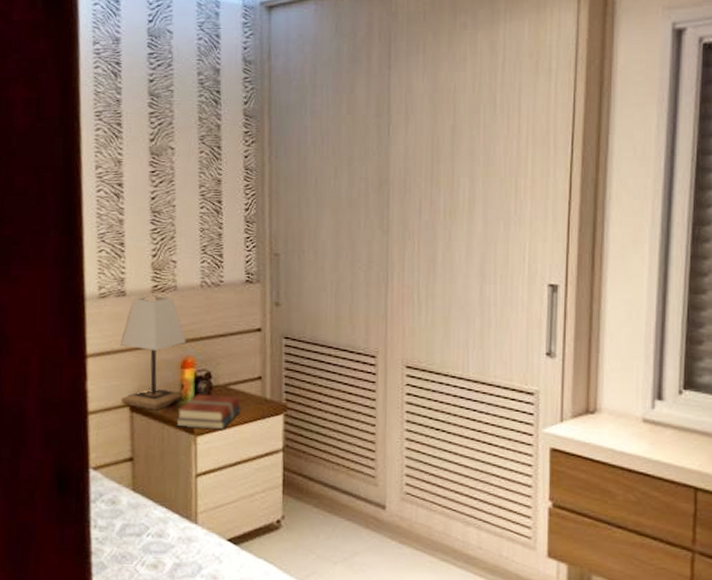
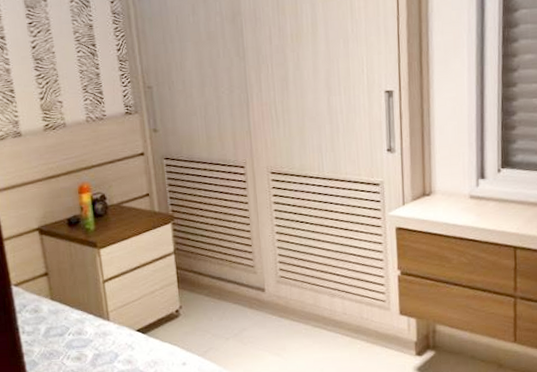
lamp: present [119,296,187,410] -> none [22,133,86,232]
books: present [176,394,241,430] -> none [80,212,135,244]

